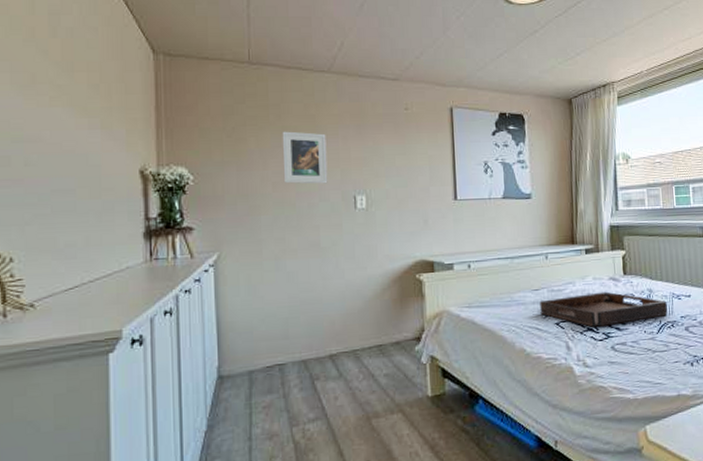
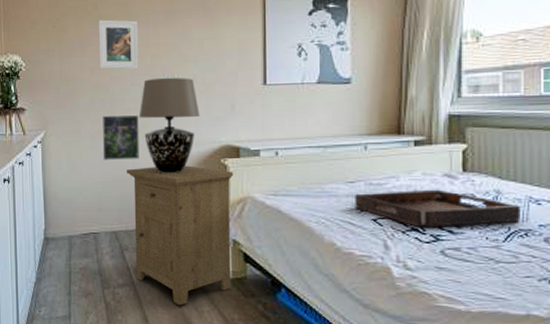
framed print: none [287,231,331,283] -> present [102,114,139,160]
nightstand: none [317,282,430,433] -> present [127,165,234,306]
table lamp: none [329,192,393,293] -> present [139,77,200,173]

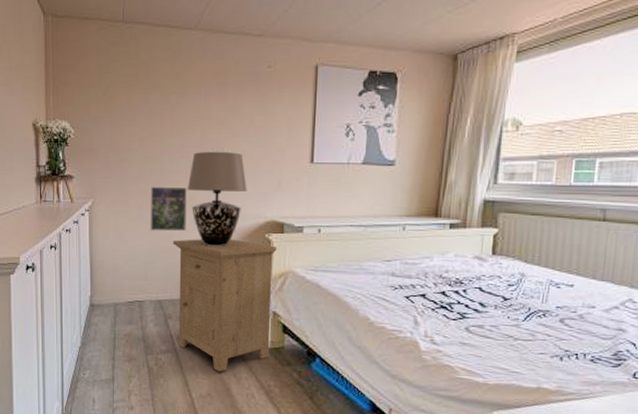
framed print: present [98,19,139,70] -> none [149,89,190,141]
serving tray: present [355,189,521,228] -> none [390,270,542,306]

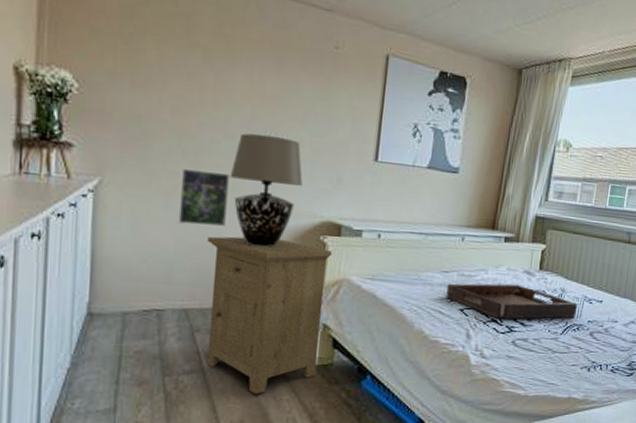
serving tray: none [390,270,542,306] -> present [446,283,577,320]

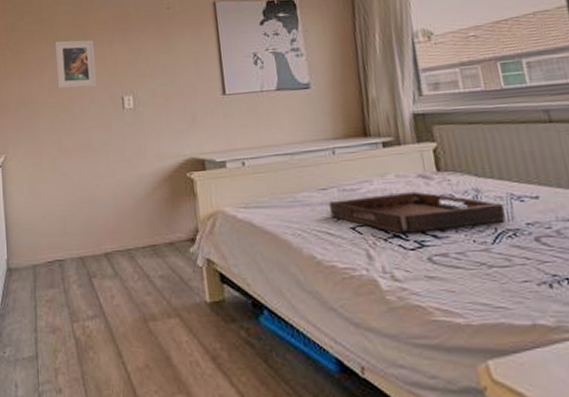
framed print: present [178,168,229,227] -> none [62,132,103,182]
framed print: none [184,48,240,119] -> present [55,40,97,89]
nightstand: present [206,236,333,395] -> none [90,181,209,337]
table lamp: present [229,133,303,247] -> none [99,92,162,192]

